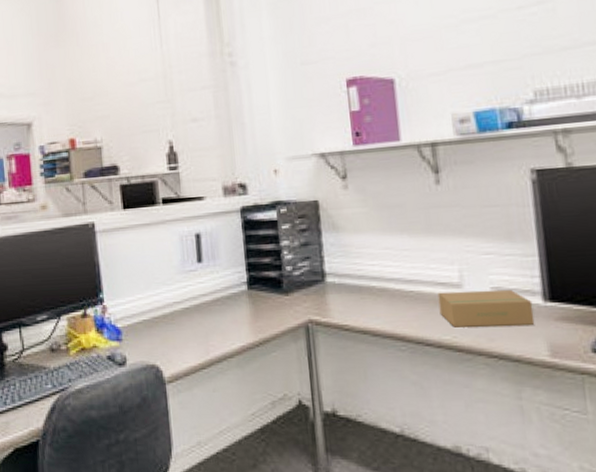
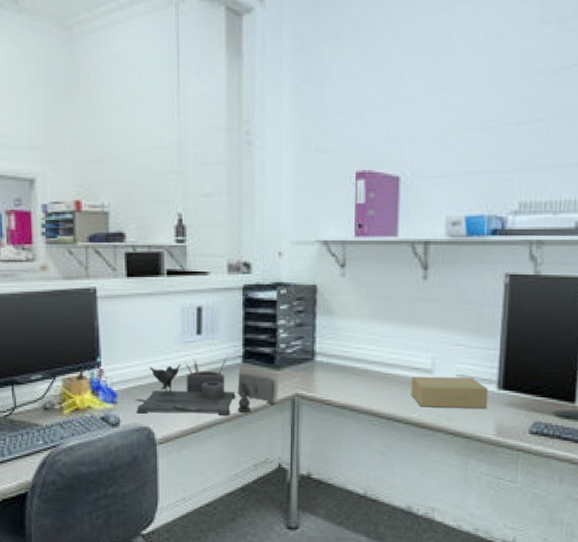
desk organizer: none [139,282,290,351] -> present [134,355,280,415]

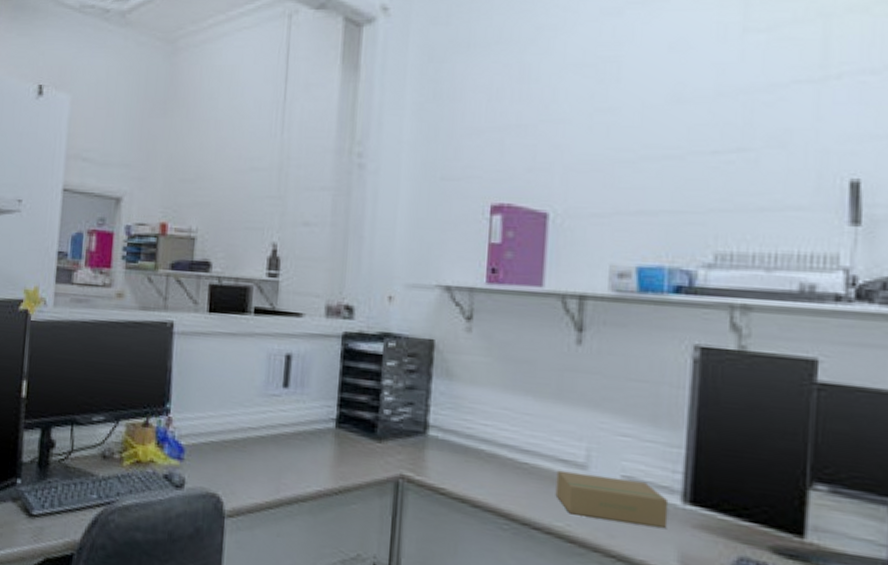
desk organizer: present [134,355,280,415] -> none [203,416,381,492]

